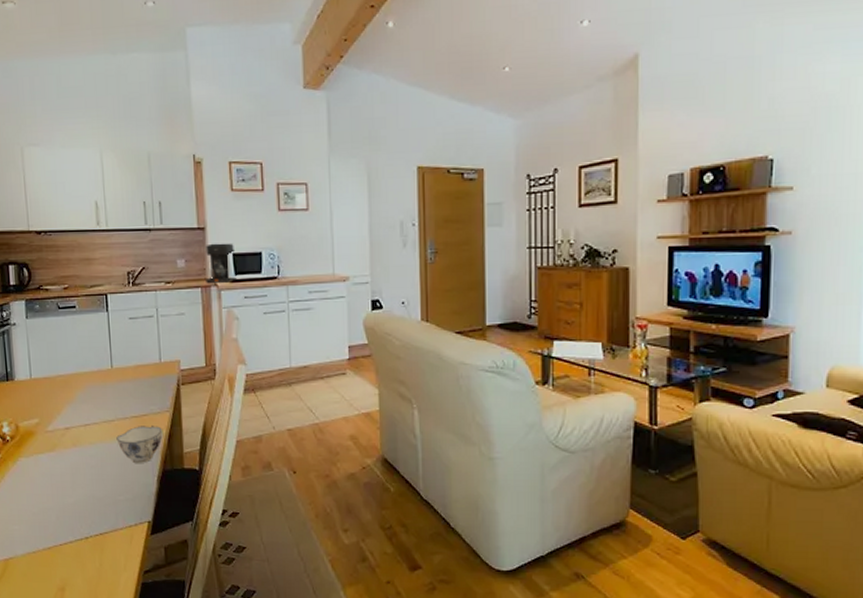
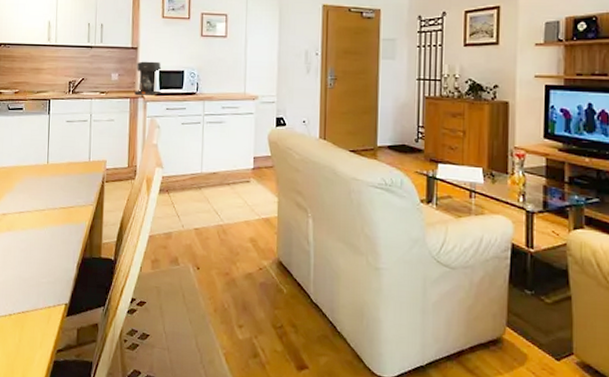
teacup: present [116,426,163,464] -> none [45,216,86,251]

